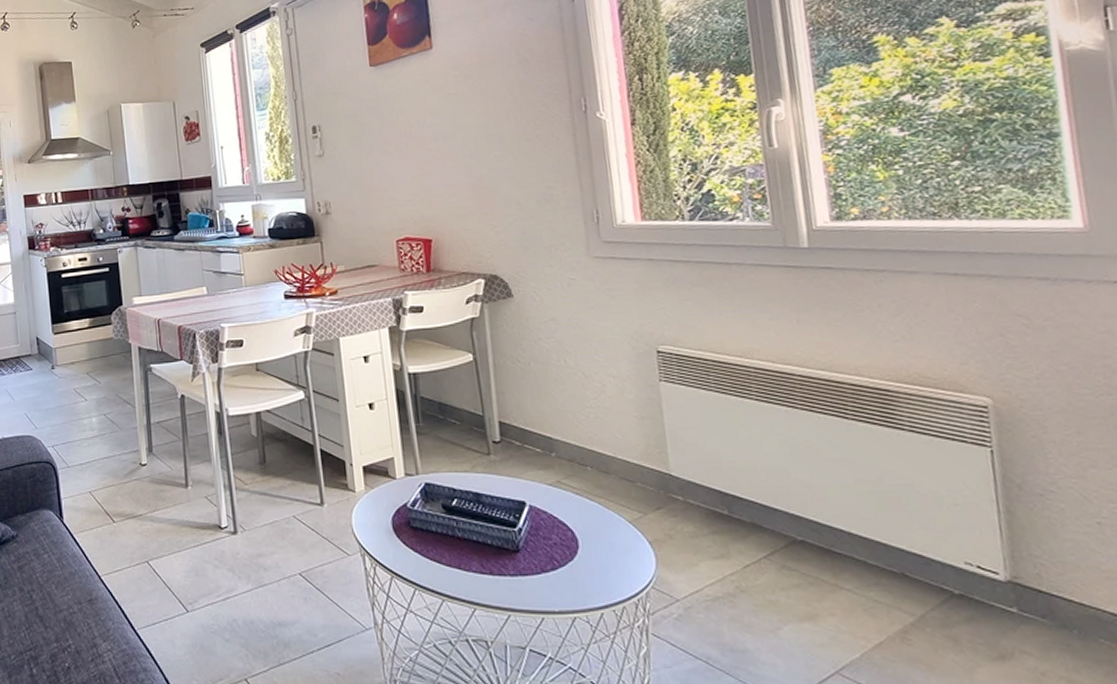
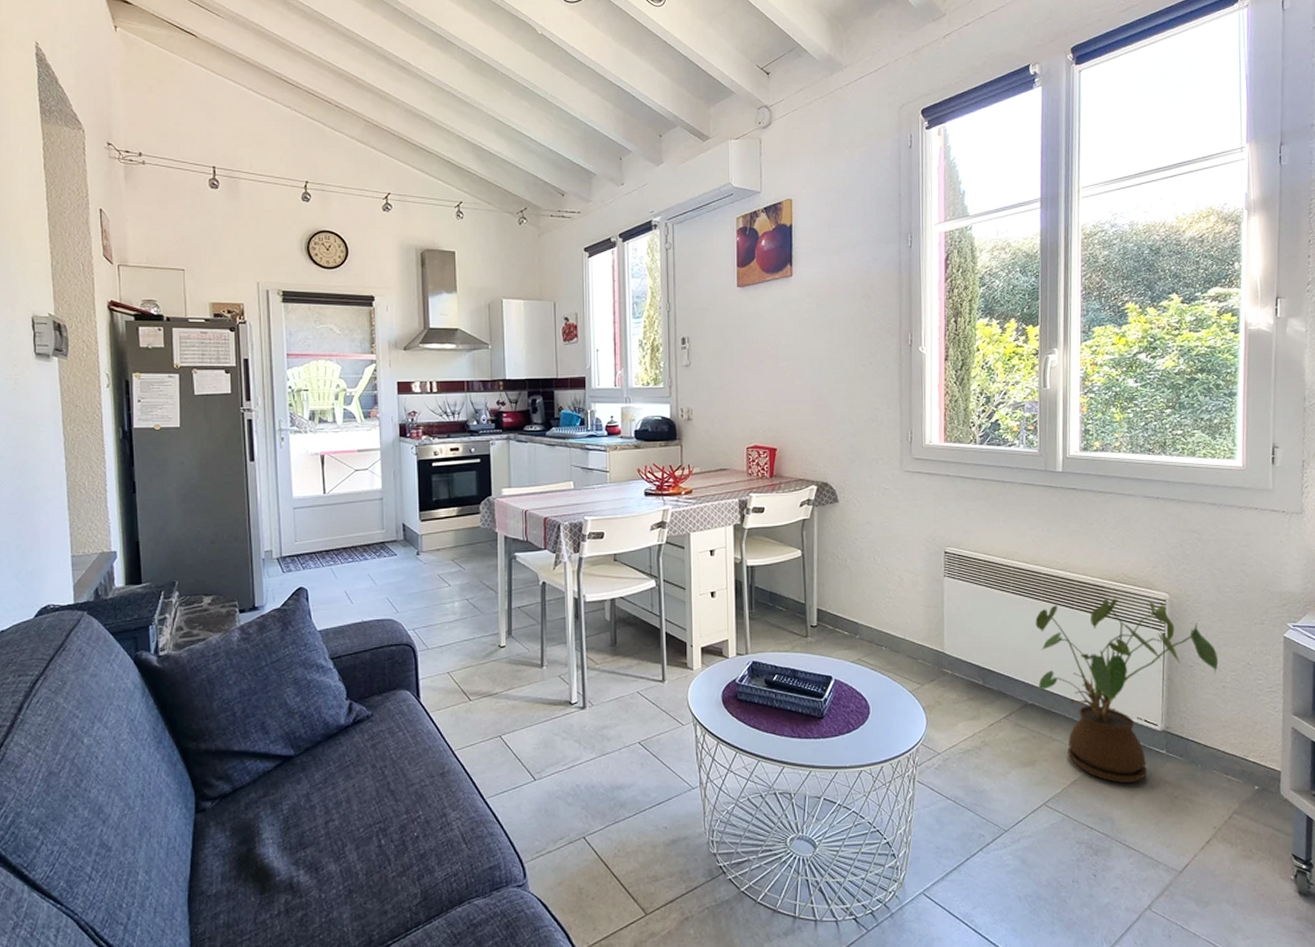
house plant: none [793,405,1086,650] -> present [1035,598,1219,783]

